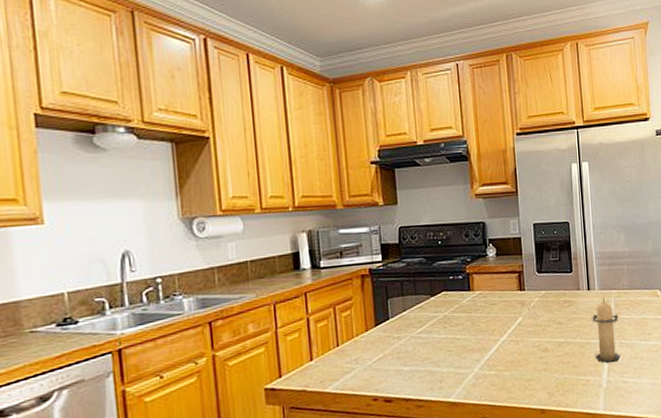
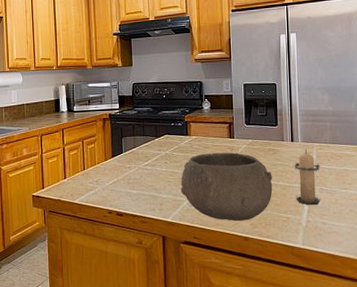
bowl: none [464,308,570,392] -> present [180,152,273,221]

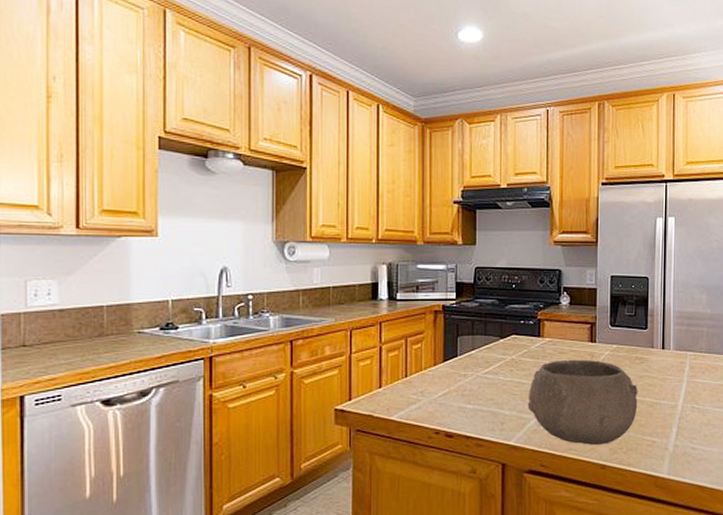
candle: present [293,149,321,206] -> none [663,358,693,427]

